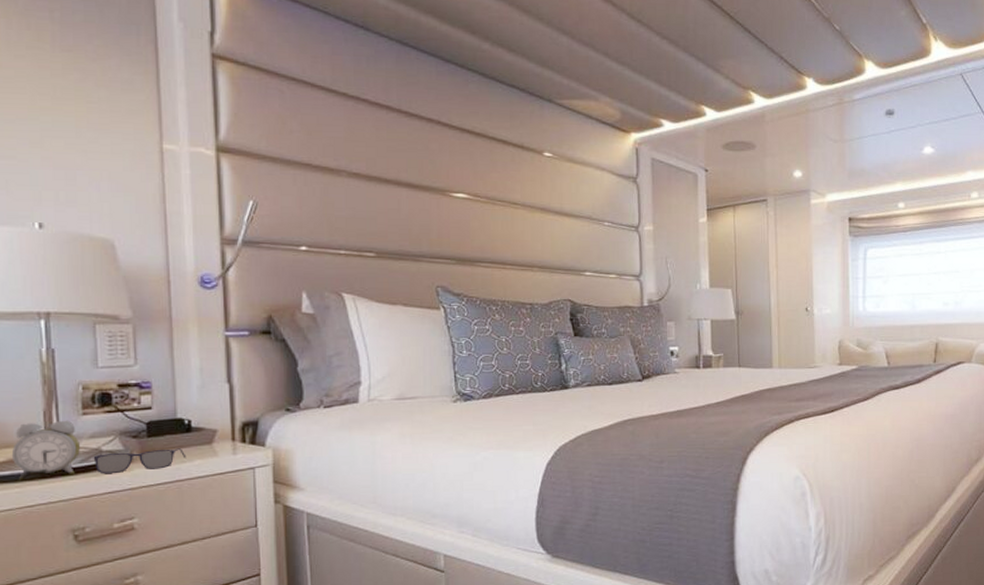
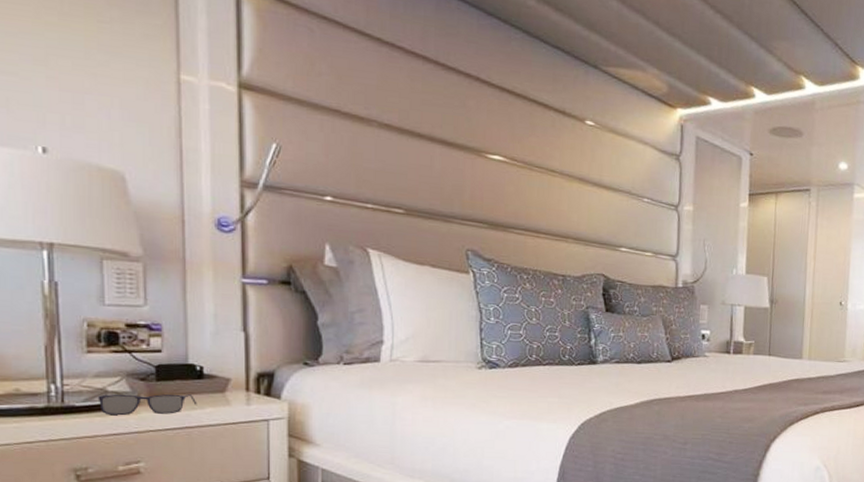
alarm clock: present [11,420,81,482] -> none [9,356,85,417]

